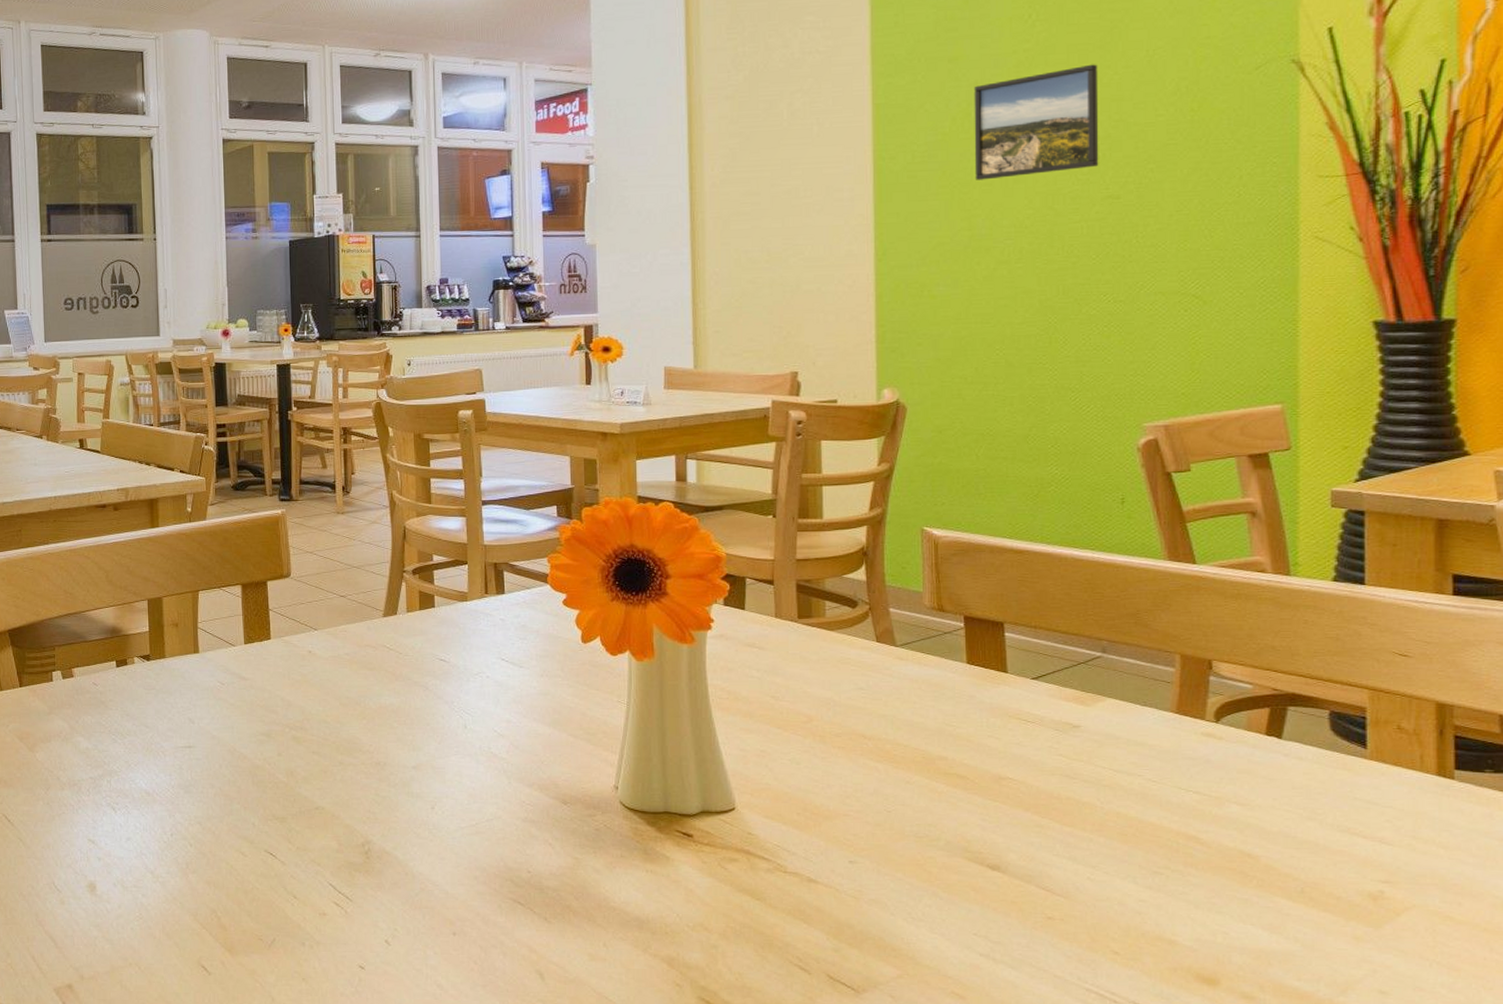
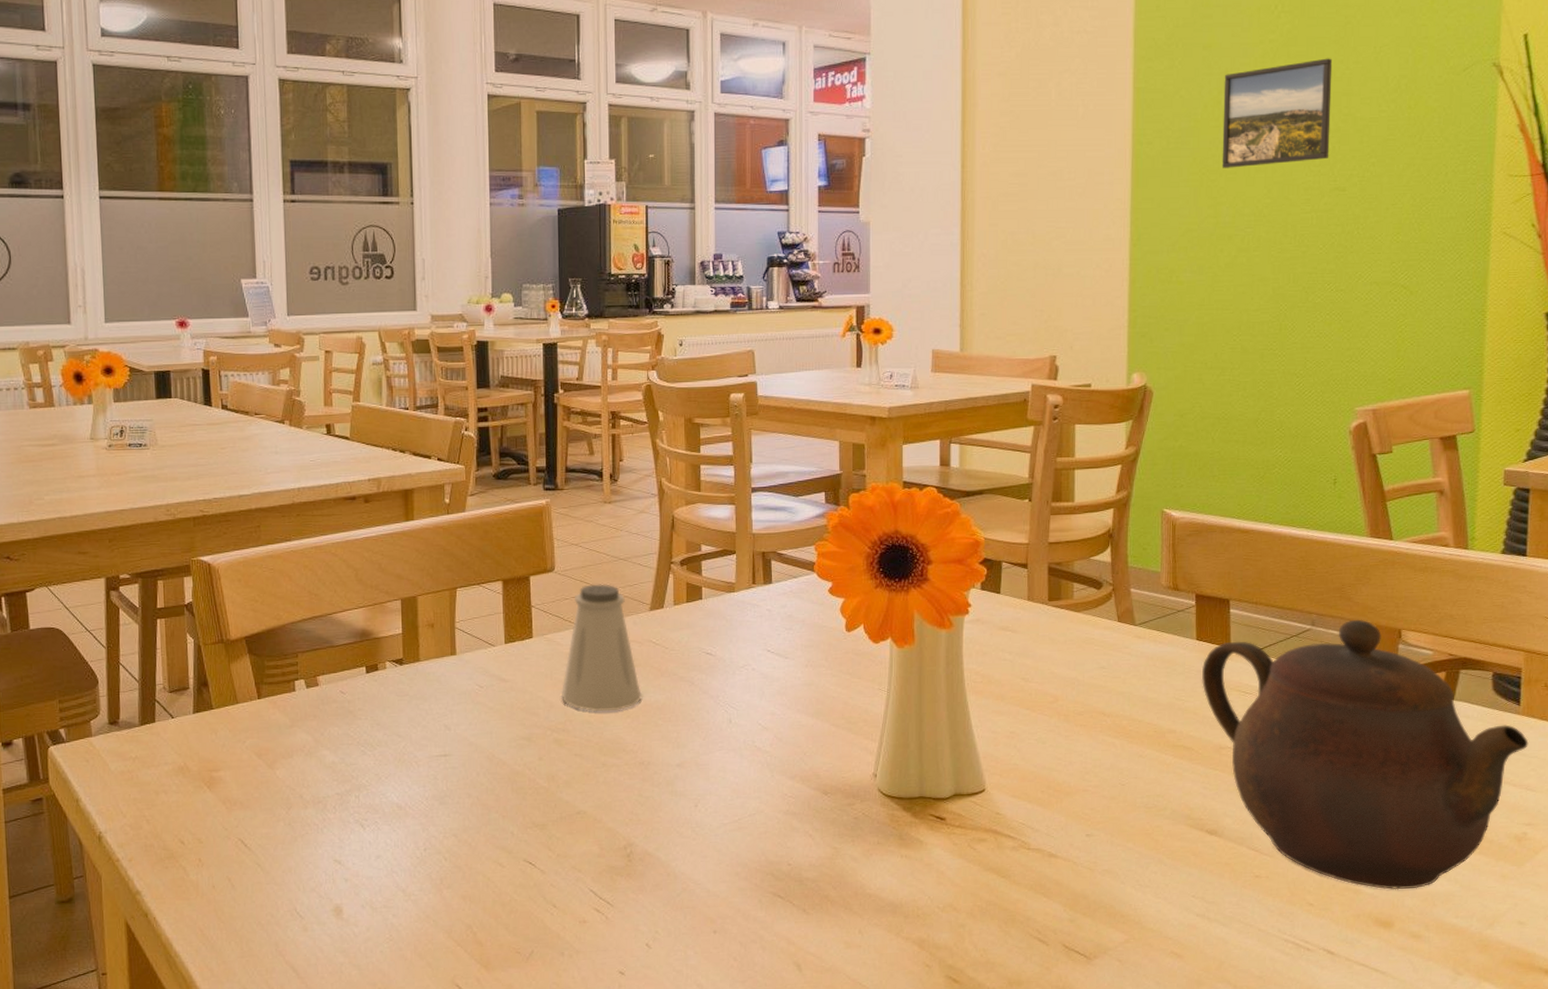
saltshaker: none [298,590,377,711] -> present [560,584,642,711]
teapot: none [974,647,1380,945] -> present [1201,619,1529,890]

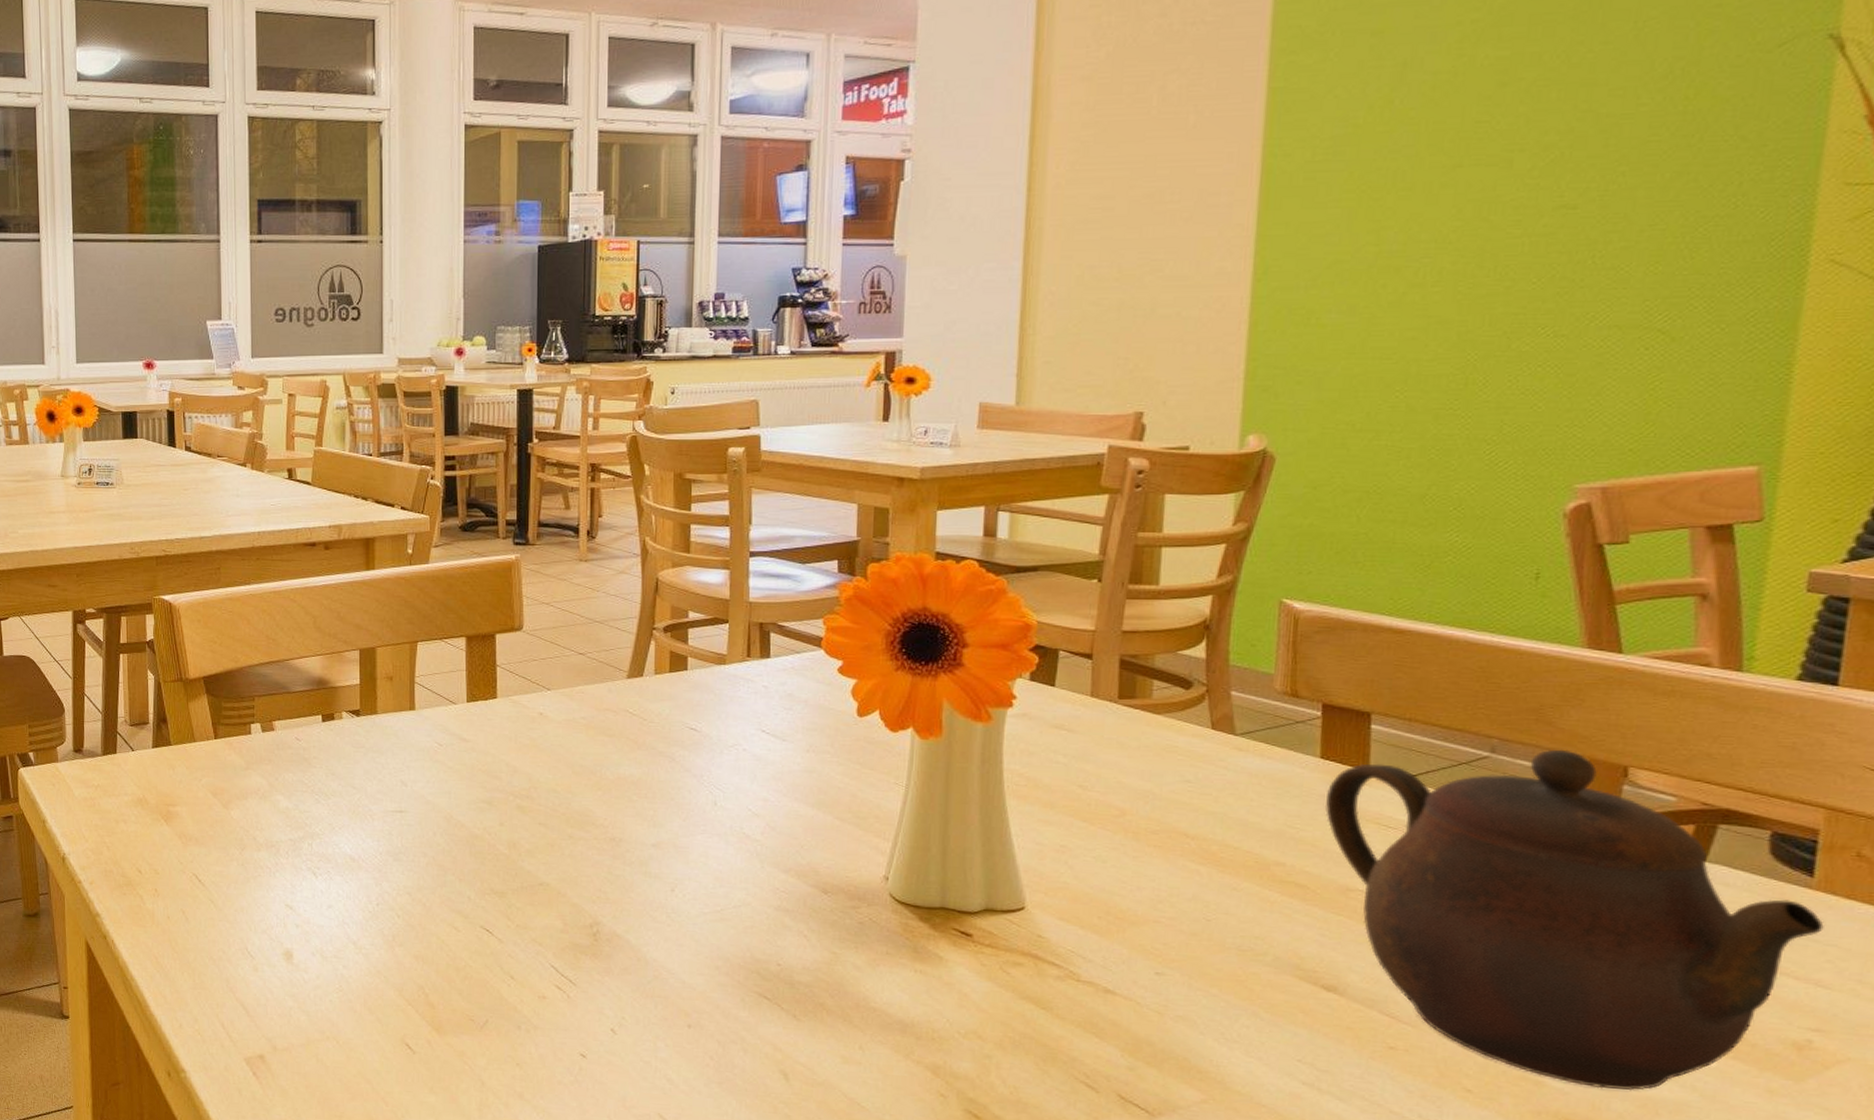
saltshaker: present [560,584,642,711] -> none [525,646,615,781]
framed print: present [1221,58,1333,168] -> none [1390,39,1568,184]

